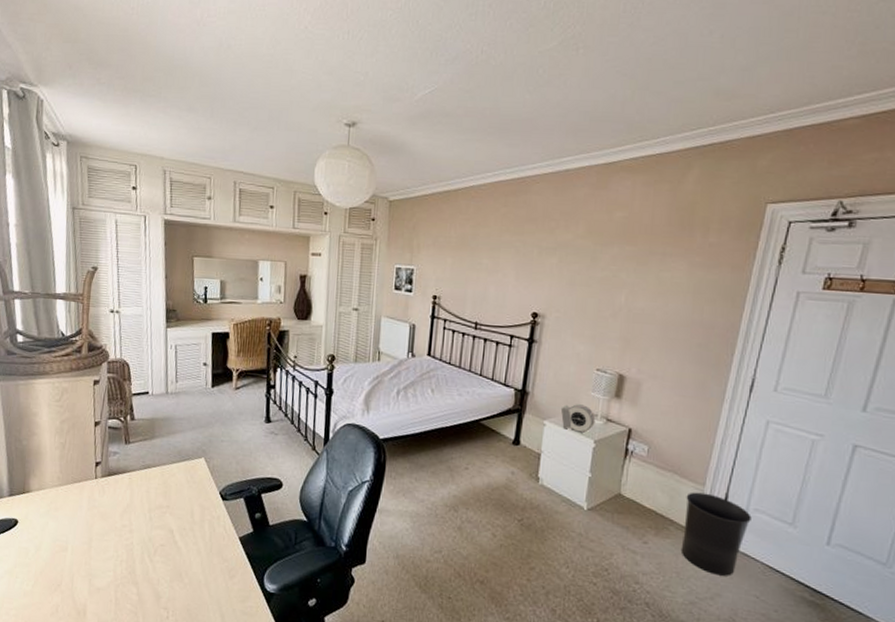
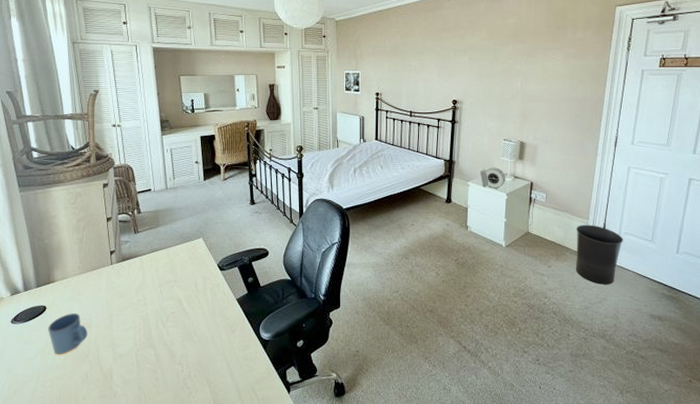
mug: none [18,531,62,580] -> present [48,313,88,355]

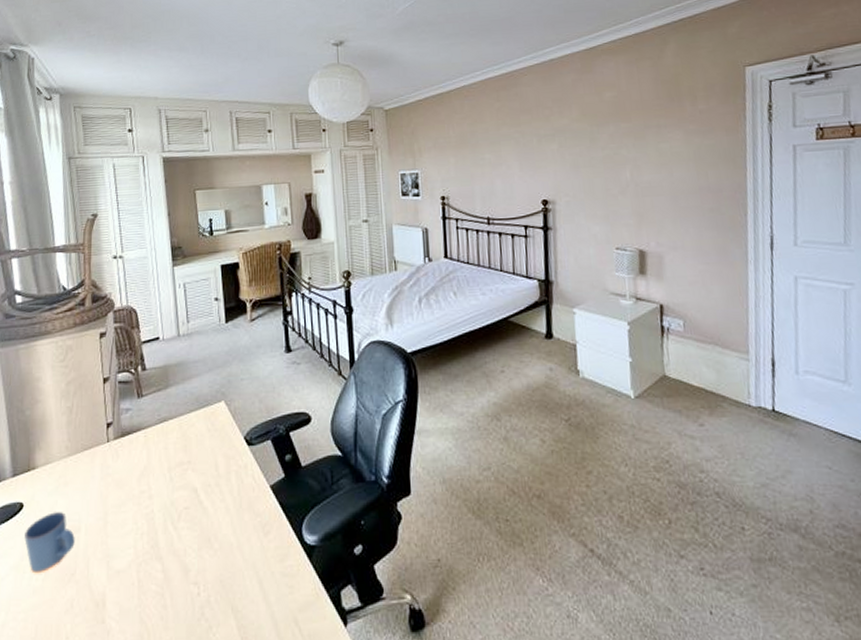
alarm clock: present [479,167,506,188] -> none [587,286,626,316]
waste bin: present [575,225,623,285] -> none [732,361,804,450]

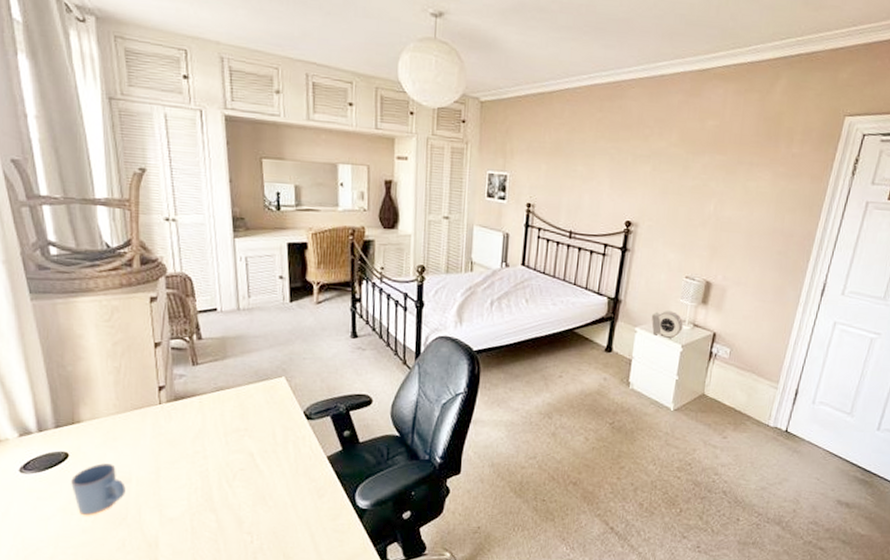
alarm clock: none [587,286,626,316] -> present [651,311,684,338]

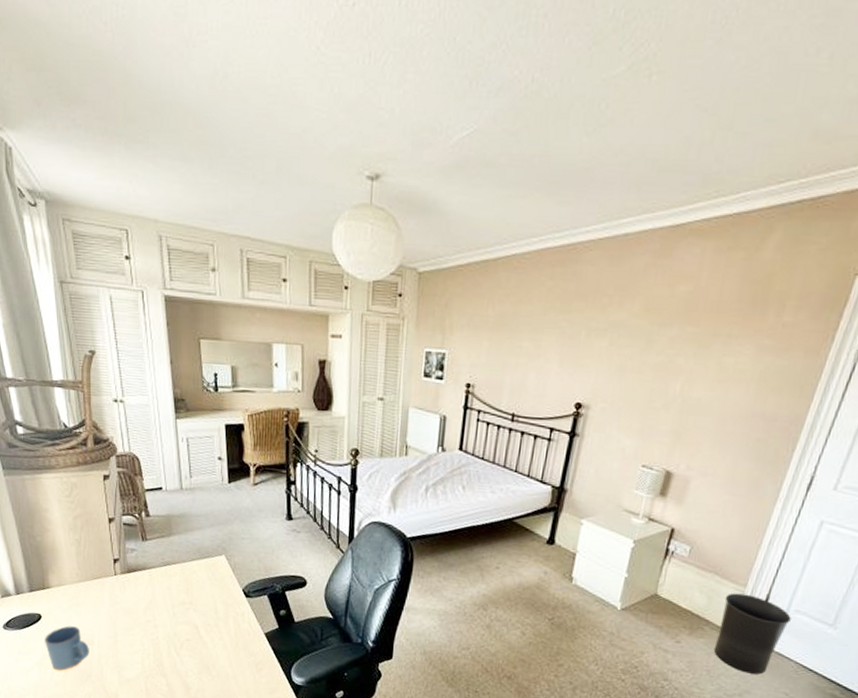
alarm clock: present [651,311,684,338] -> none [600,502,637,532]
waste bin: none [755,389,817,463] -> present [713,593,791,675]

